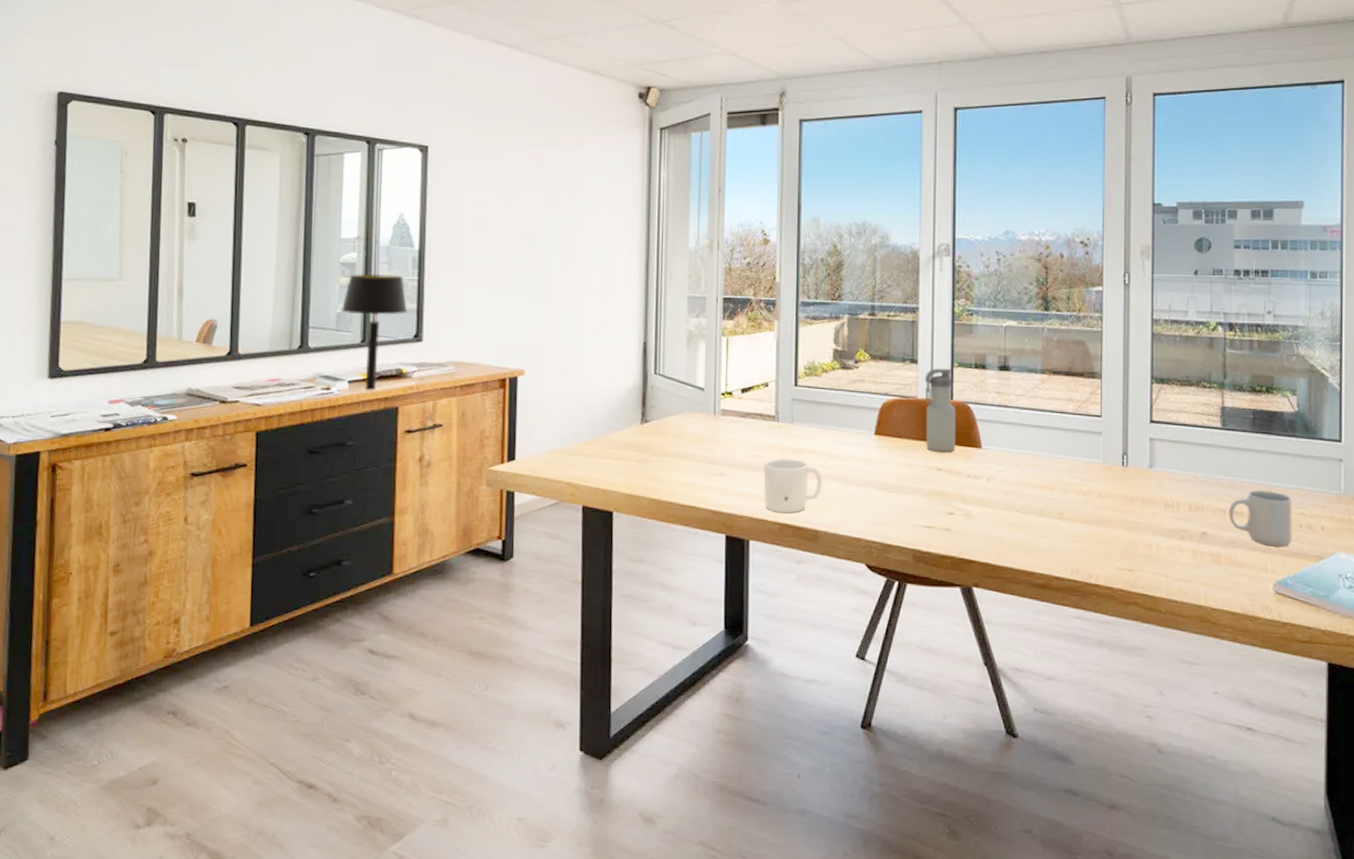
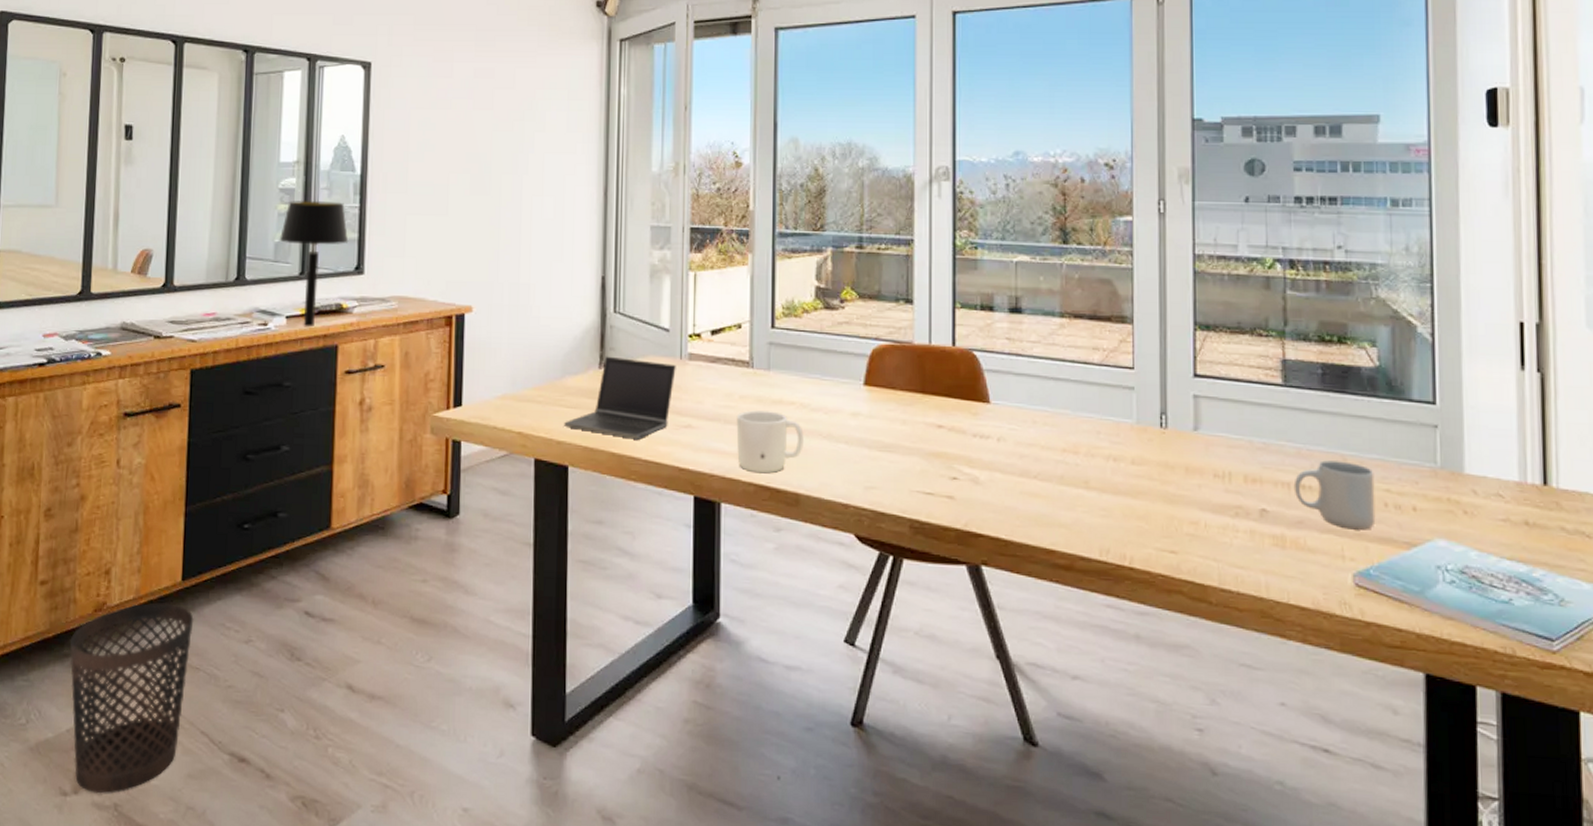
trash bin: none [140,647,262,825] -> present [69,603,194,794]
laptop computer: none [609,413,710,487] -> present [564,356,676,440]
water bottle: present [924,368,956,453] -> none [921,309,959,408]

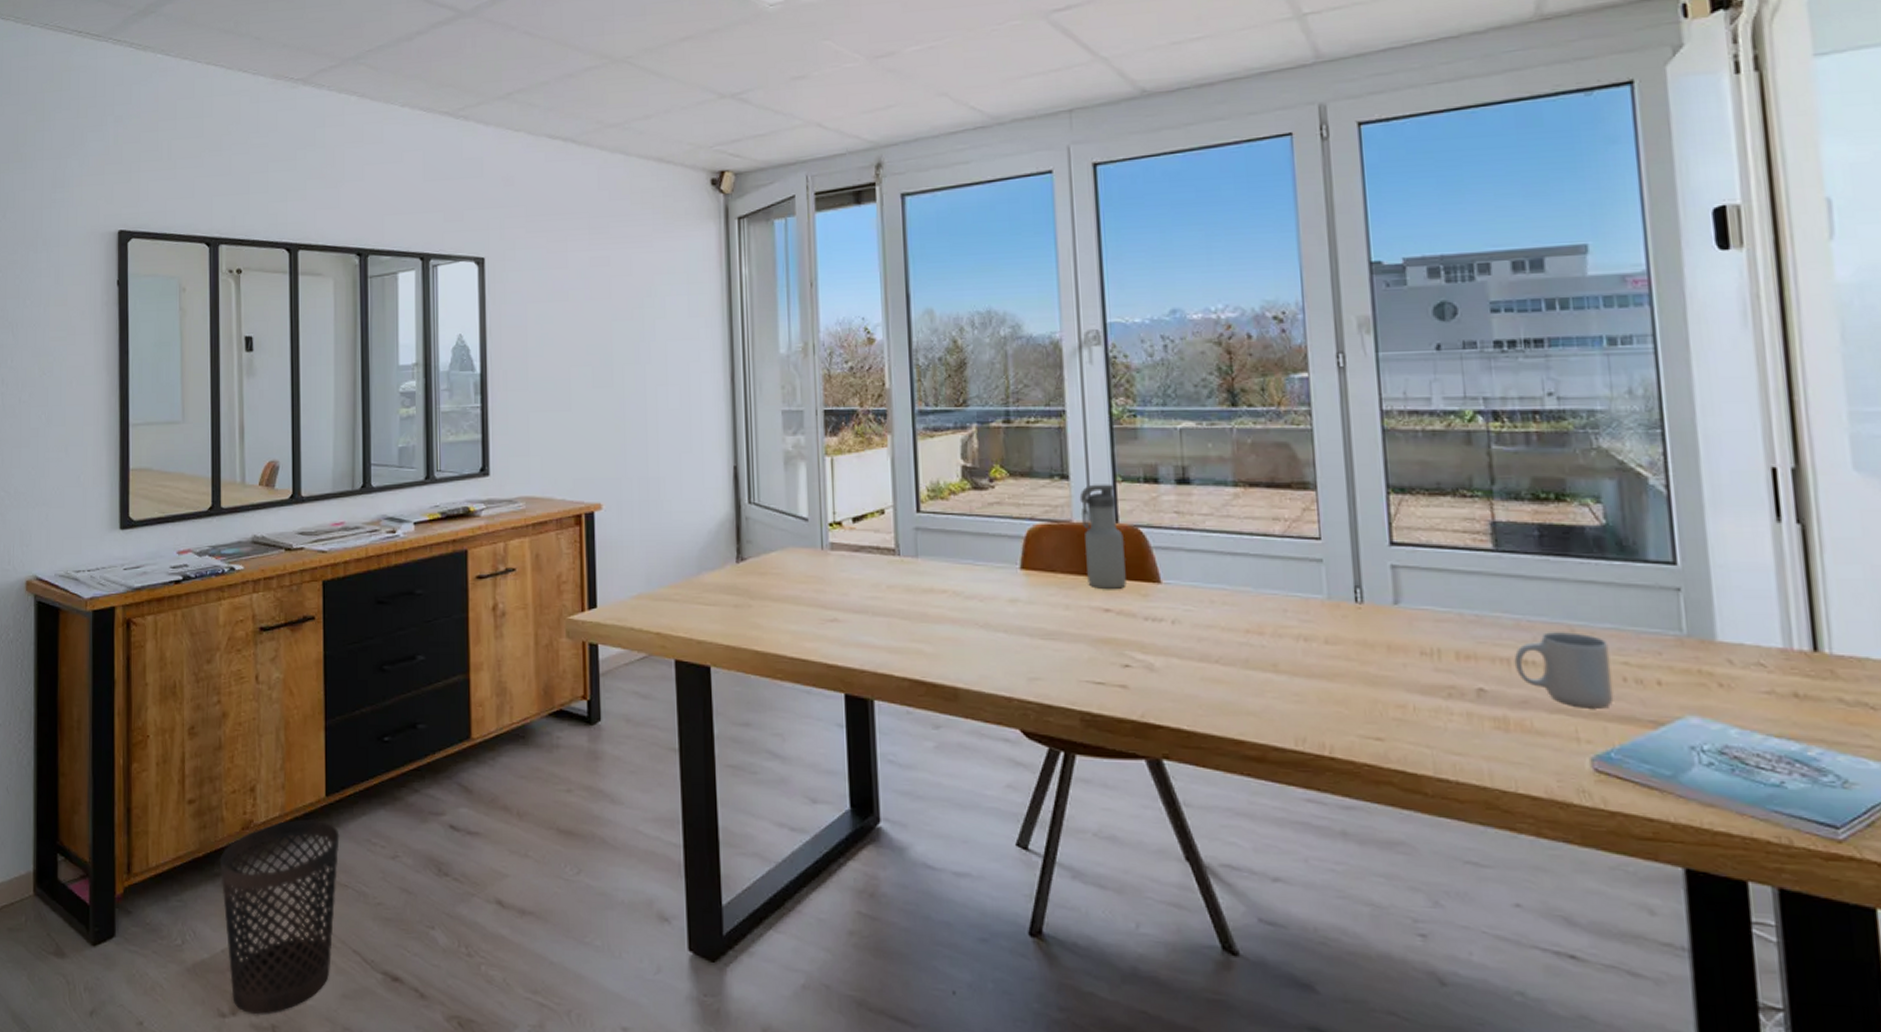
table lamp: present [279,200,349,328] -> none [402,402,472,533]
laptop computer: present [564,356,676,440] -> none [703,549,818,636]
mug: present [736,410,804,474] -> none [885,601,959,668]
water bottle: none [921,309,959,408] -> present [1079,484,1126,590]

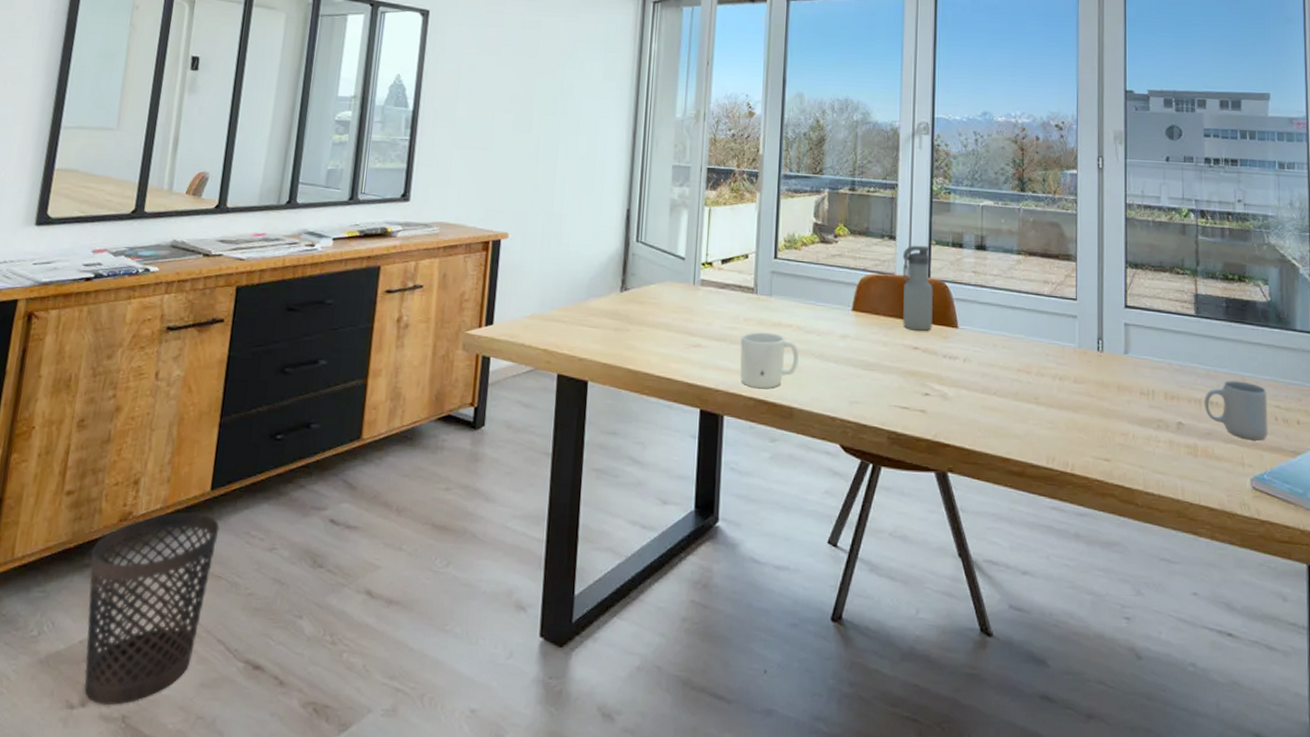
mug: none [885,601,959,668] -> present [740,332,799,389]

